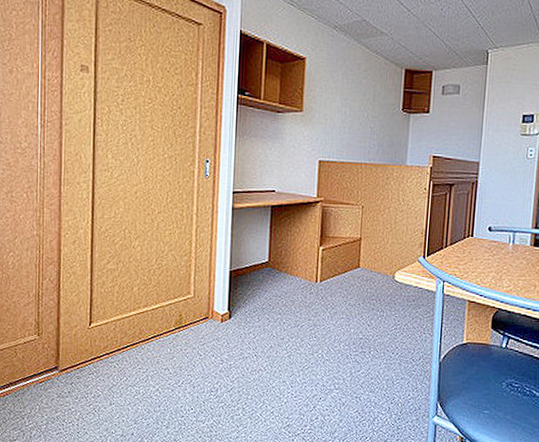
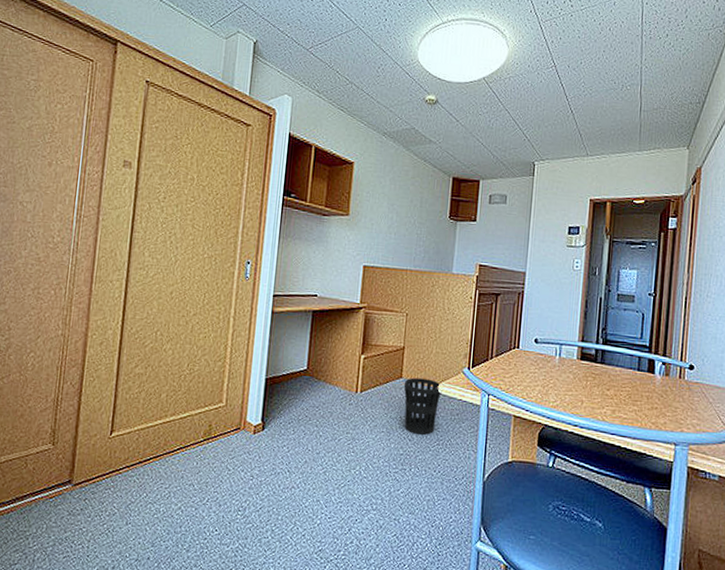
wastebasket: none [361,267,398,320] -> present [403,377,442,435]

